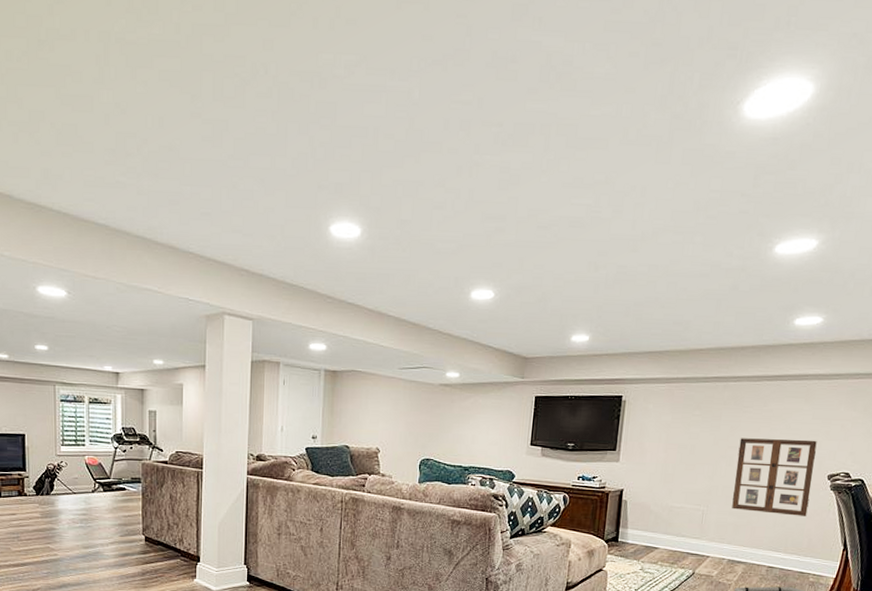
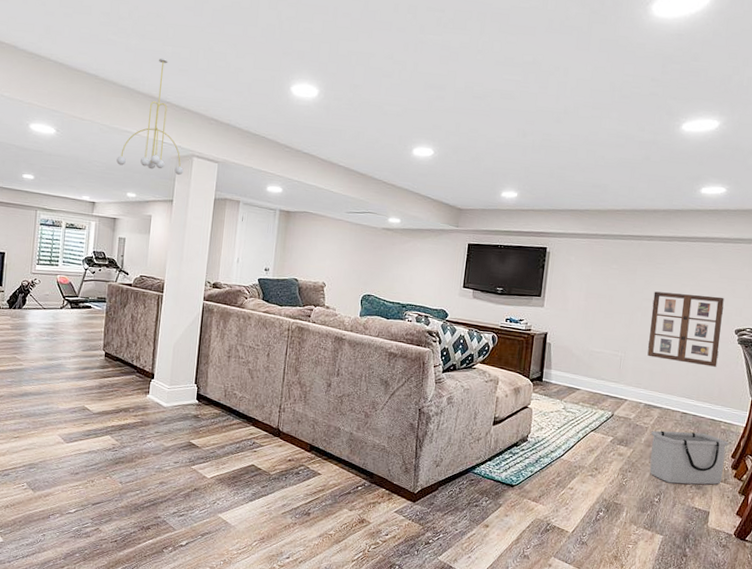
chandelier: none [138,200,214,336] -> present [116,58,184,175]

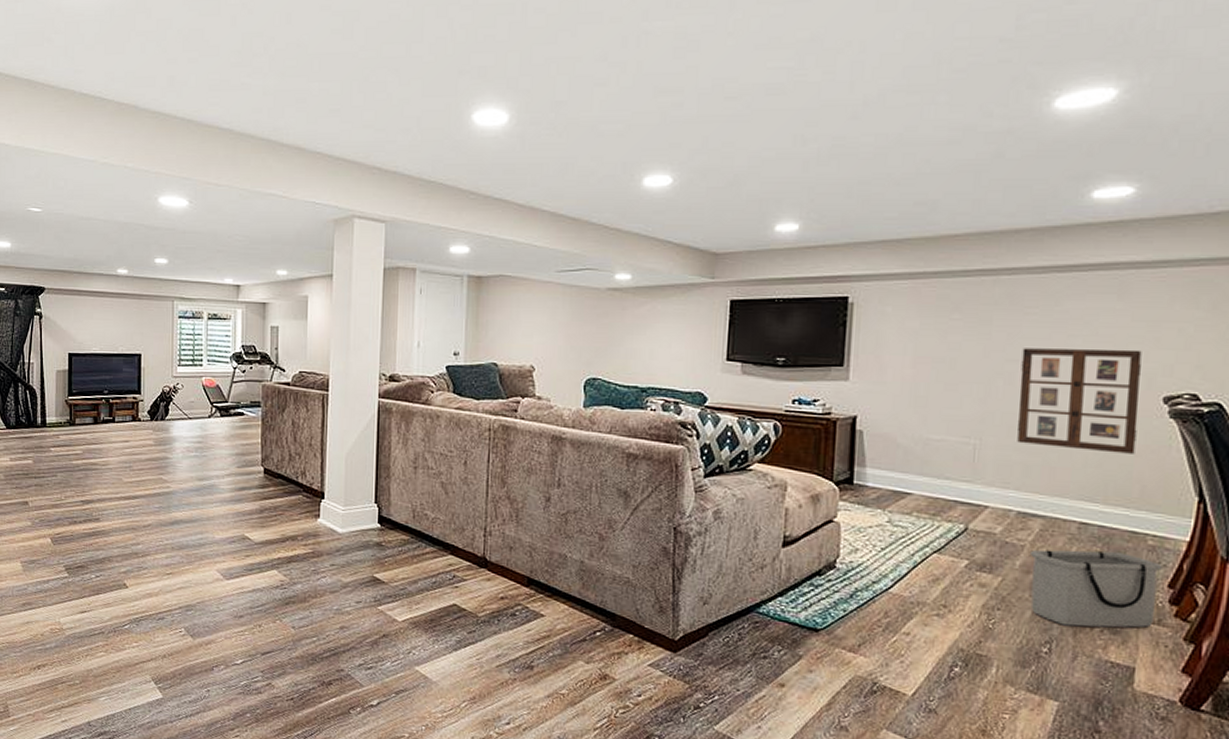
chandelier: present [116,58,184,175] -> none [261,98,343,242]

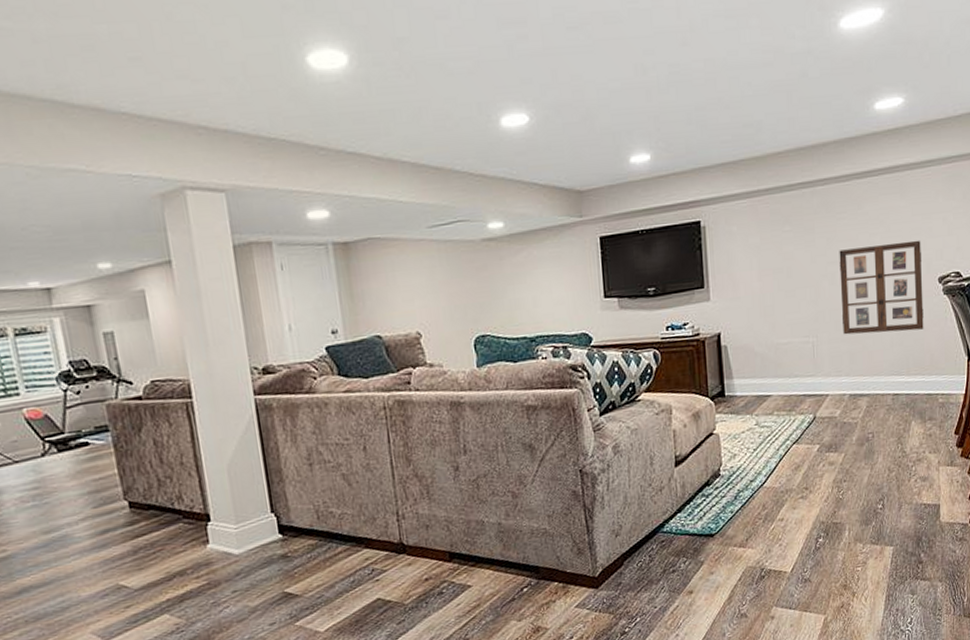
storage bin: present [1030,549,1162,628] -> none [862,412,950,483]

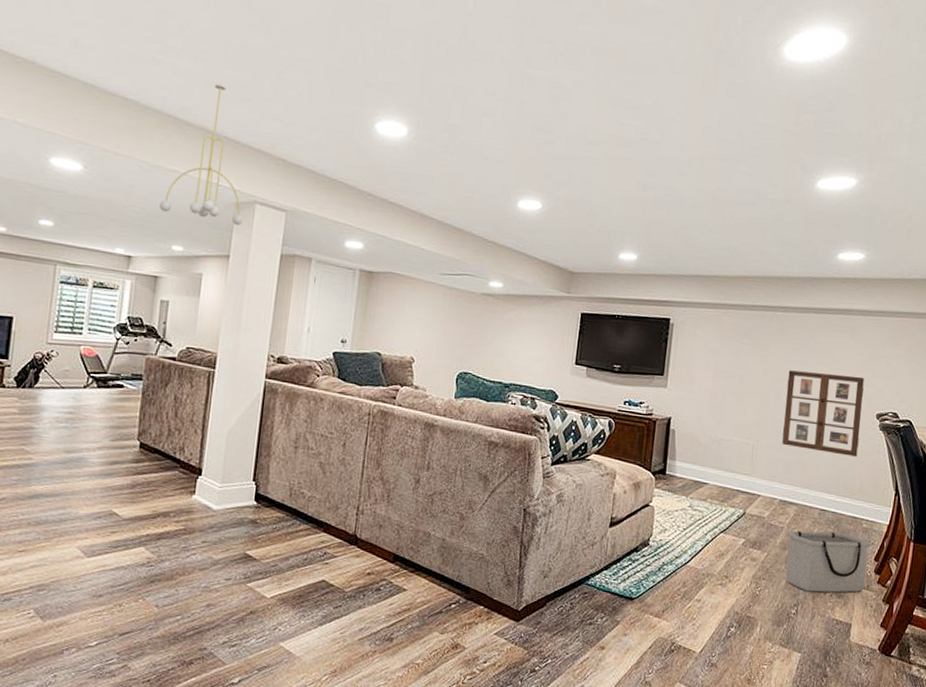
chandelier: none [66,44,176,224] -> present [159,83,243,225]
storage bin: none [862,412,950,483] -> present [785,530,871,593]

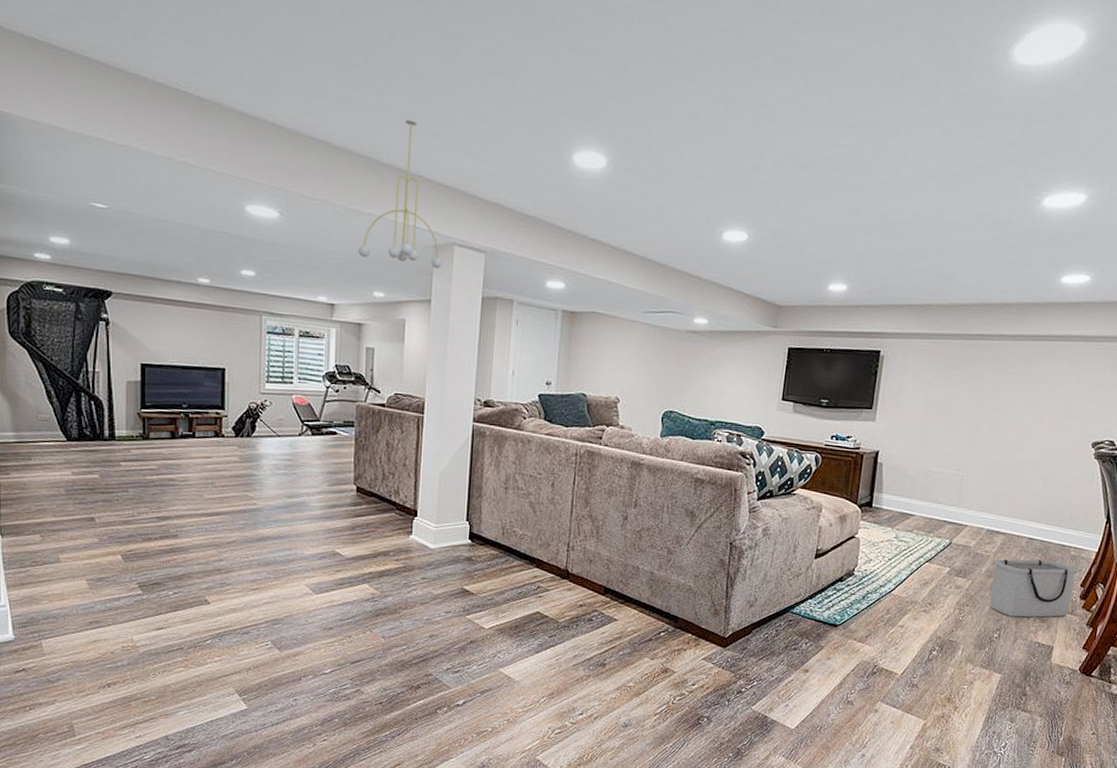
picture frame: present [782,370,864,457] -> none [992,400,1082,486]

